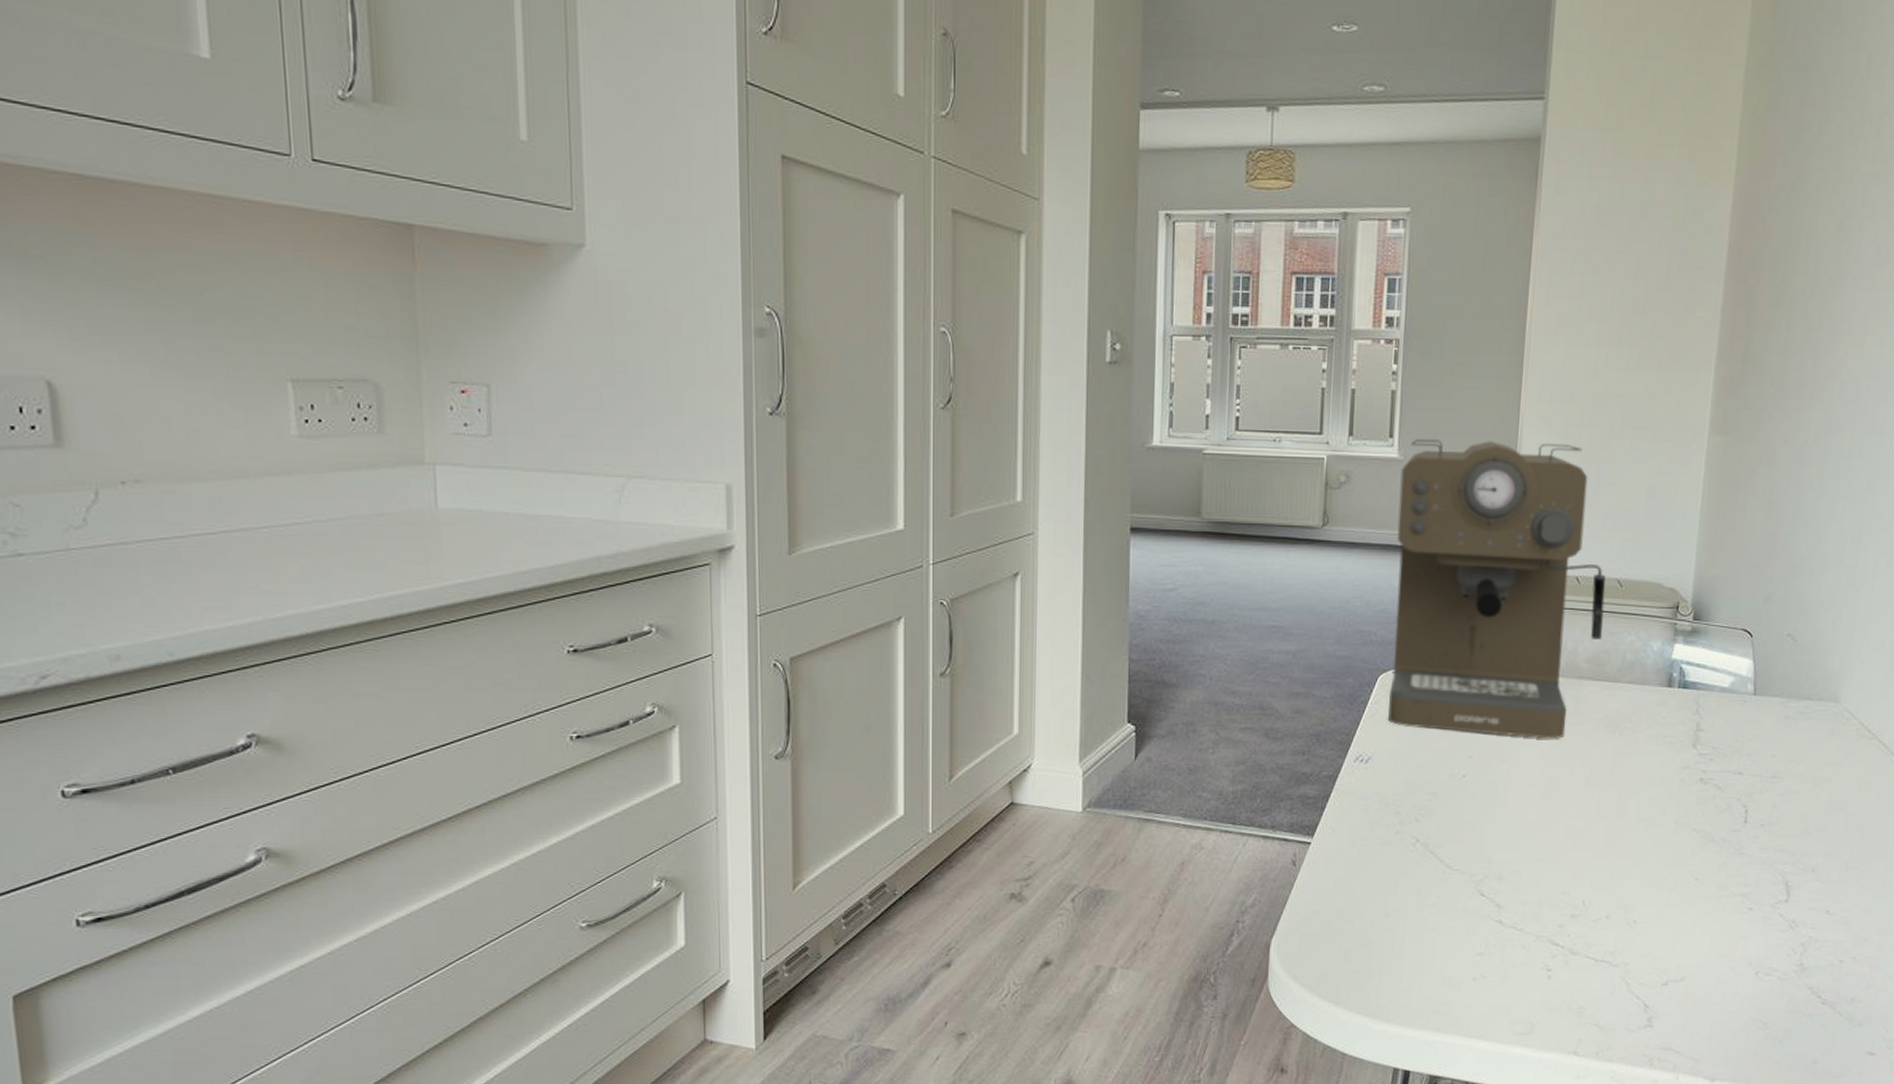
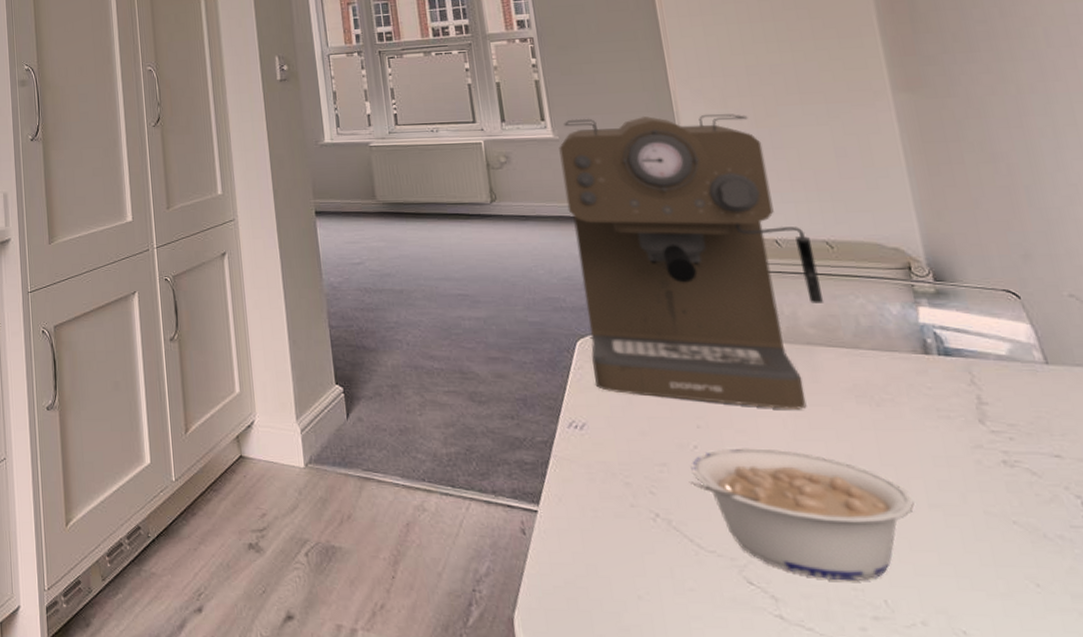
legume: none [1451,775,1626,887] -> present [689,448,915,582]

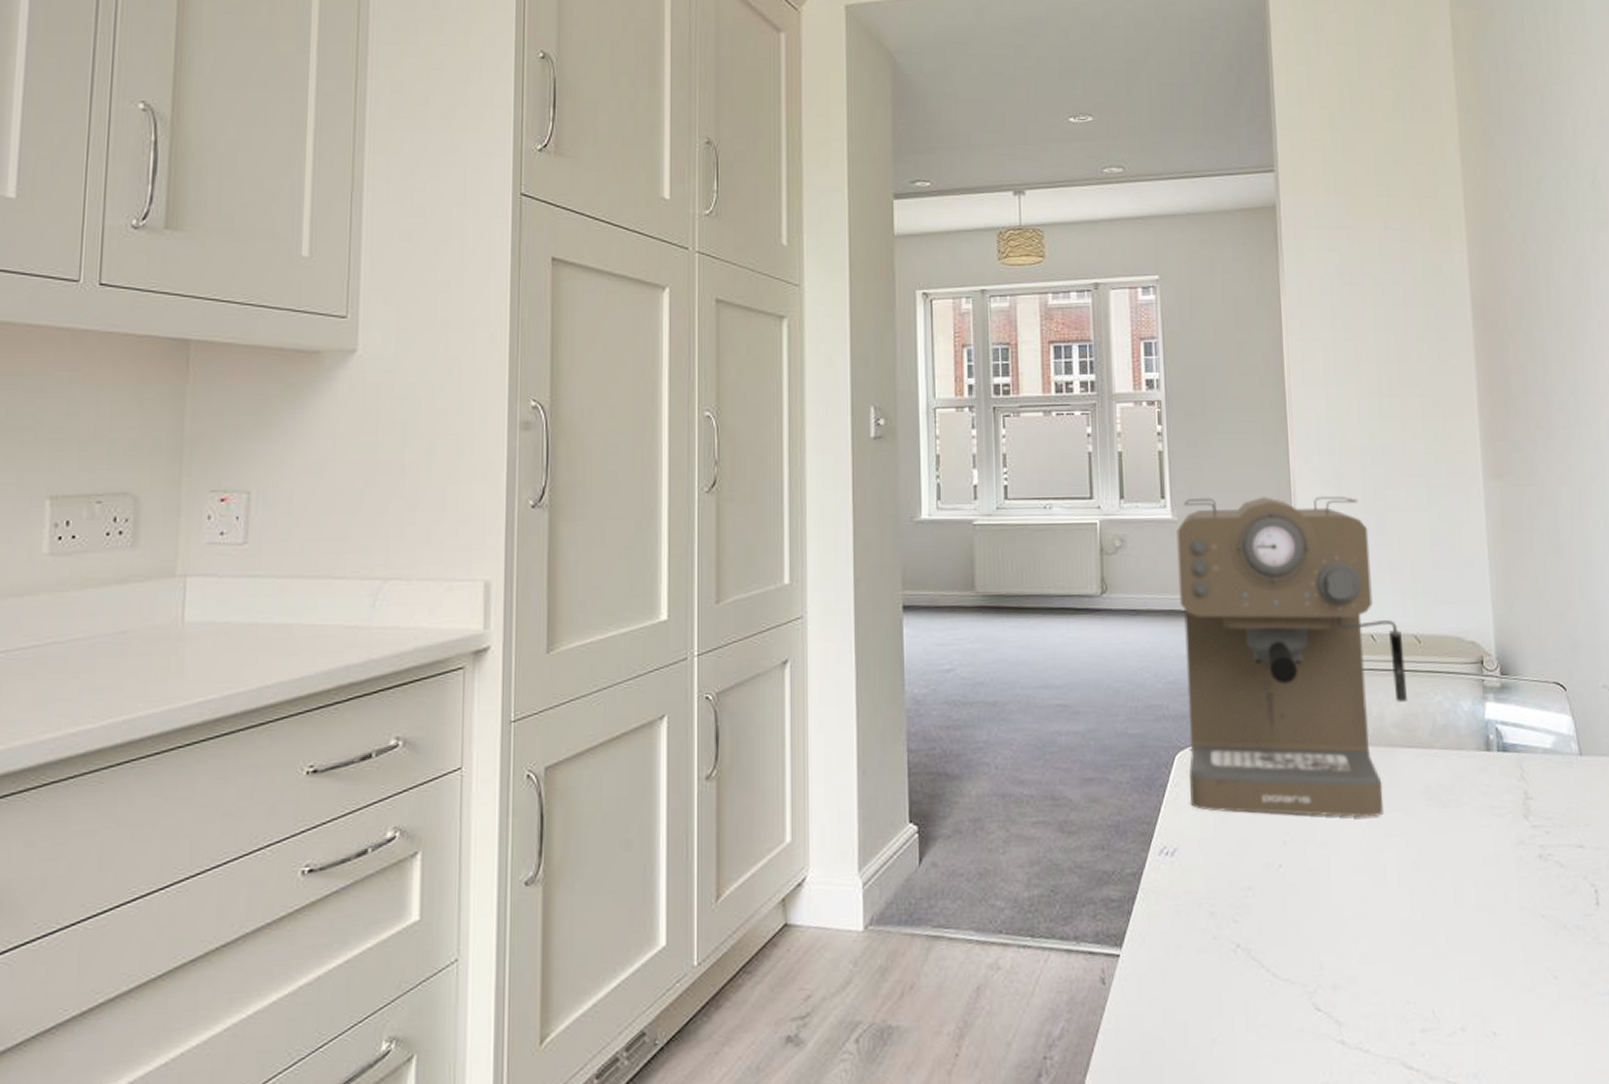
legume: present [689,448,915,582] -> none [1271,861,1465,996]

